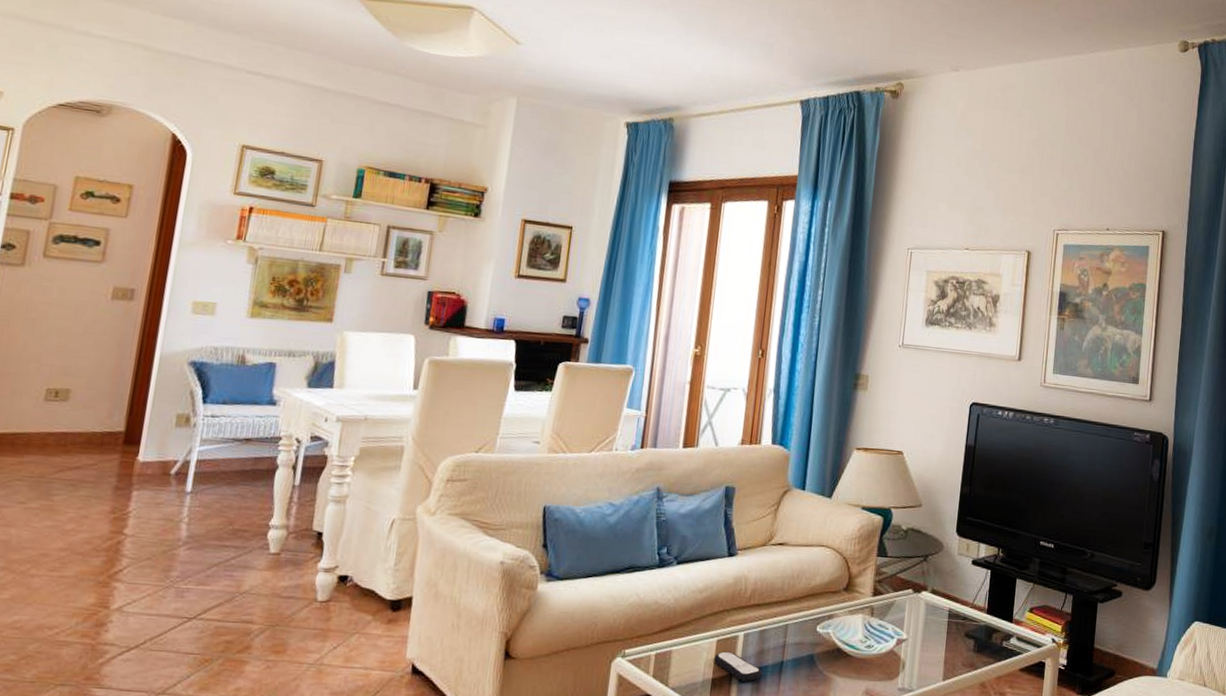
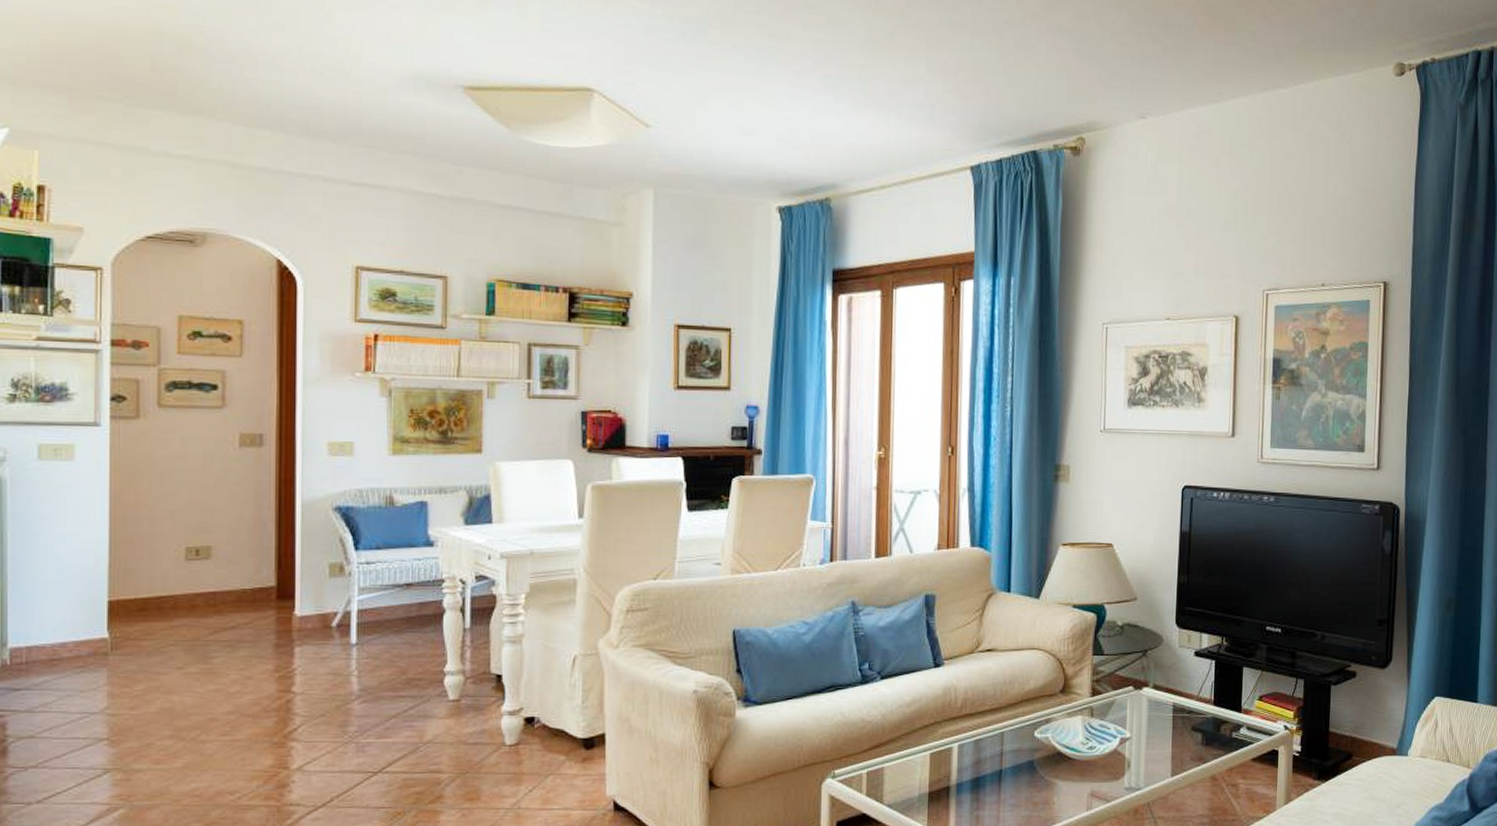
remote control: present [714,651,762,681] -> none [929,764,981,793]

